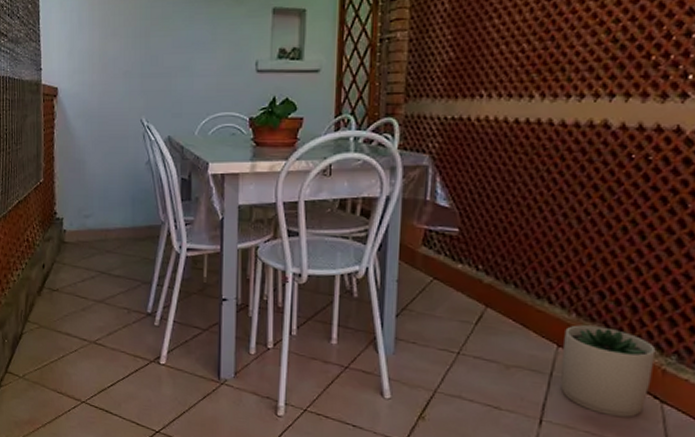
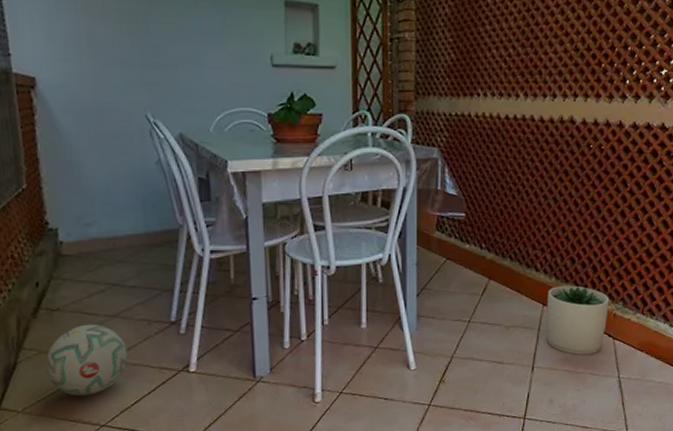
ball: none [43,306,109,372] -> present [45,324,128,397]

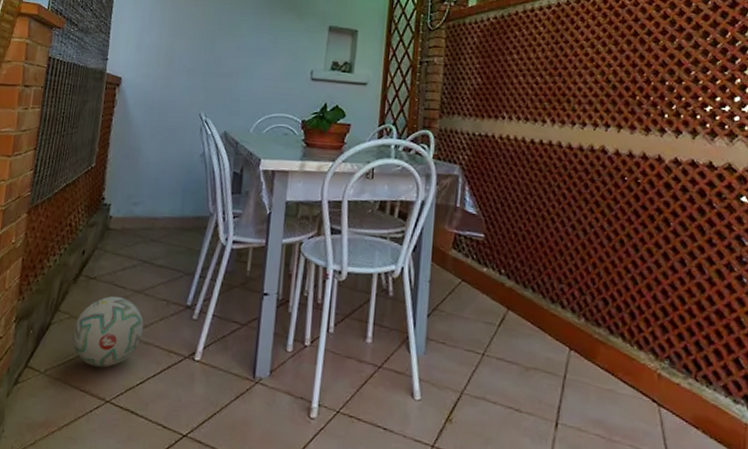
planter: present [545,285,609,355] -> none [573,329,652,420]

